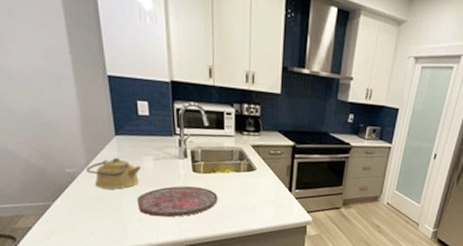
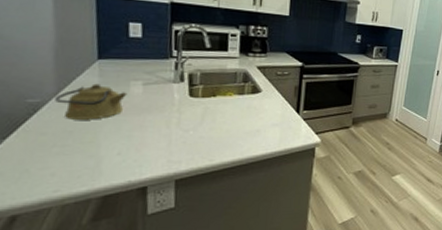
cutting board: present [137,186,218,218] -> none [118,112,217,149]

